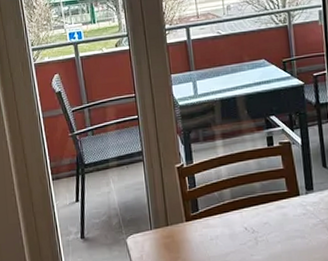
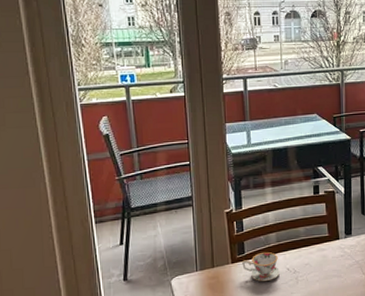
teacup: none [197,209,237,242] -> present [242,251,280,281]

